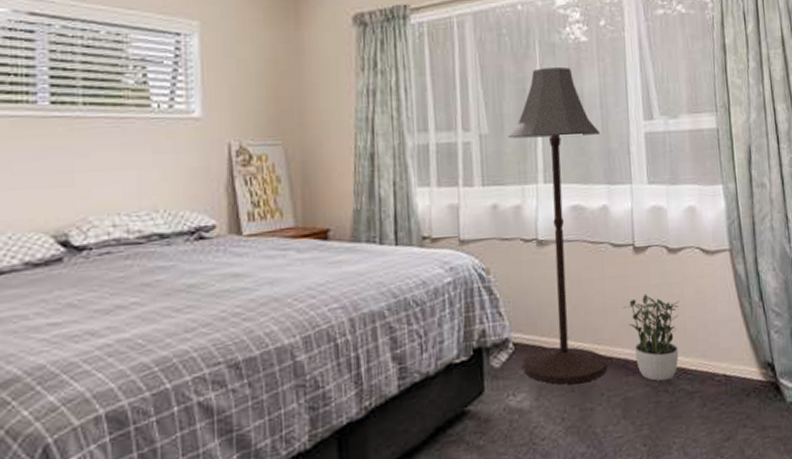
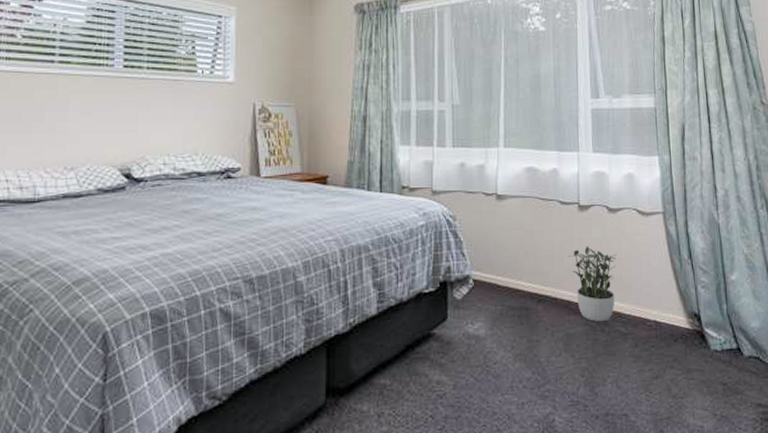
floor lamp: present [508,67,607,385] -> none [475,52,553,318]

